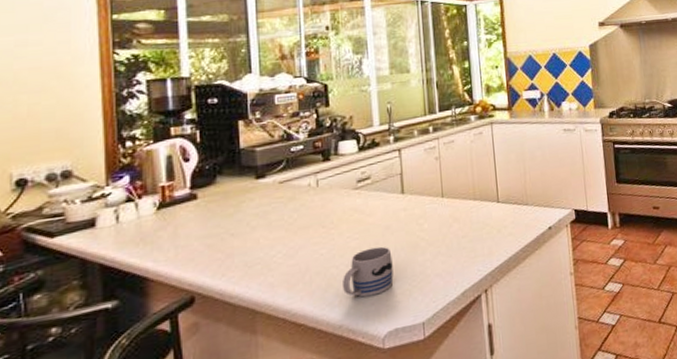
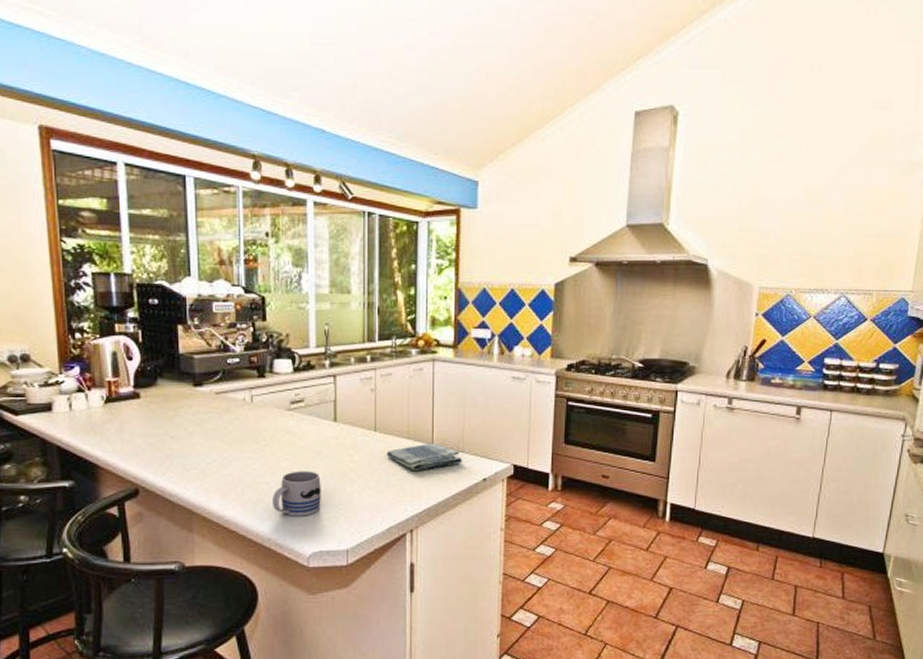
dish towel: none [454,200,528,231] -> present [386,443,463,472]

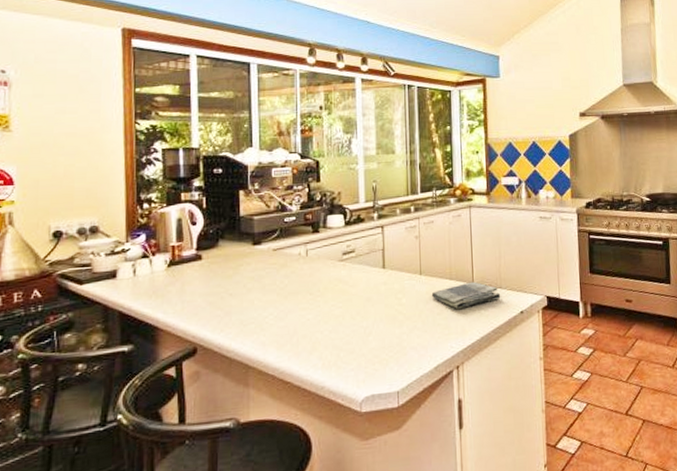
mug: present [273,471,321,516] -> none [326,316,372,363]

